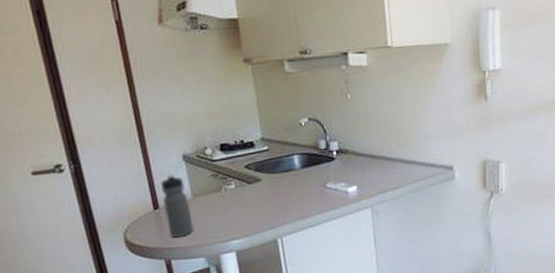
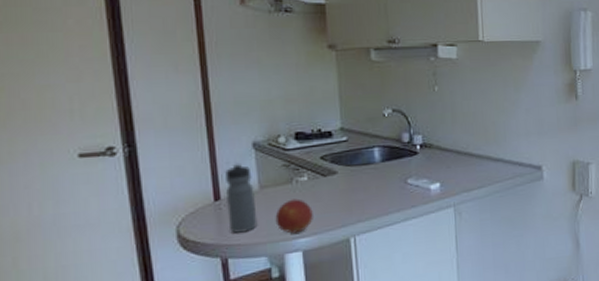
fruit: none [208,205,243,237] -> present [275,198,313,235]

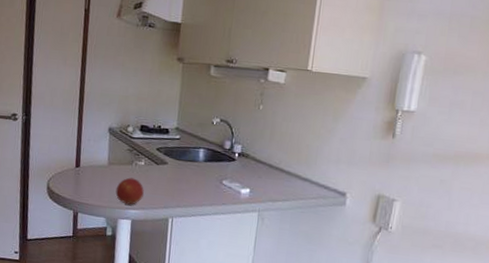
water bottle: present [224,162,258,235] -> none [82,141,105,196]

